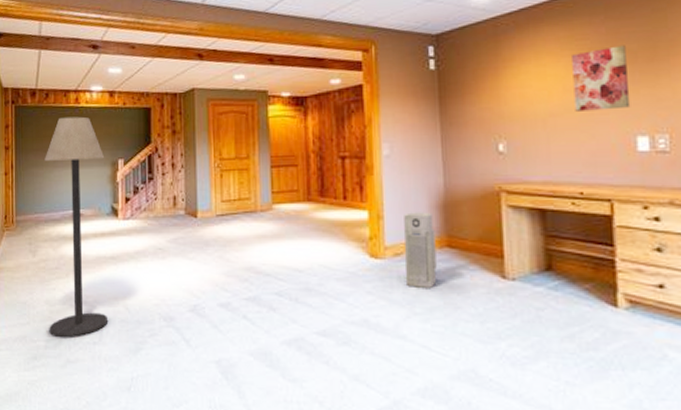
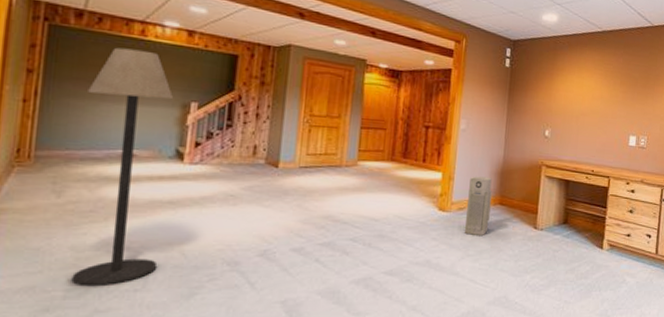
wall art: present [572,45,631,112] -> none [597,72,632,116]

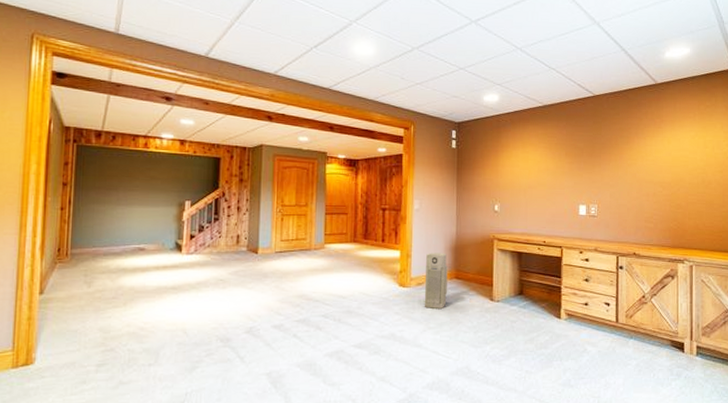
floor lamp: present [71,47,174,287] -> none [101,159,172,362]

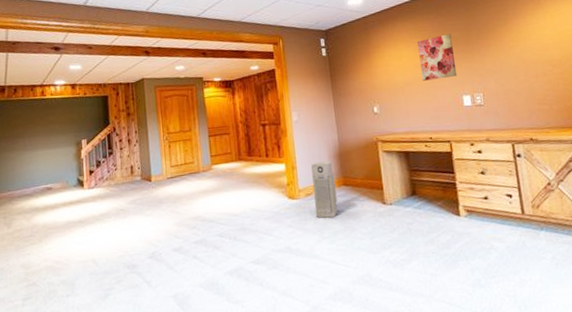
wall art: none [544,143,578,186] -> present [417,34,458,81]

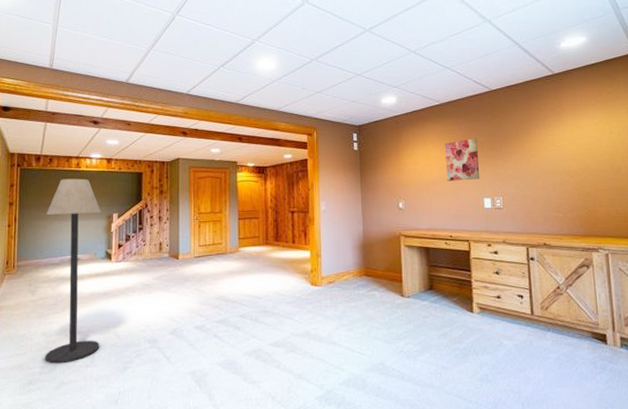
floor lamp: none [15,106,79,296] -> present [45,178,102,364]
air purifier: present [311,161,338,218] -> none [335,251,358,306]

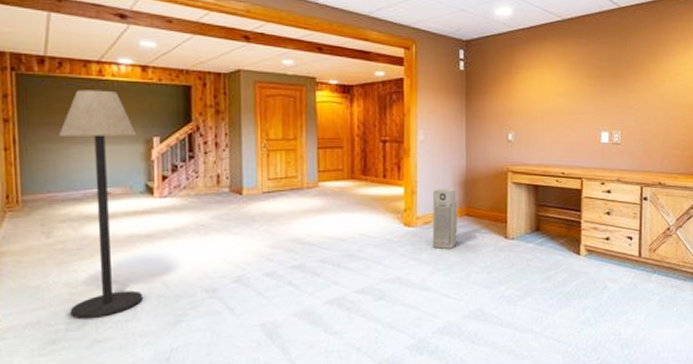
air purifier: none [335,251,358,306] -> present [432,188,457,249]
wall art: present [445,138,480,181] -> none [563,63,600,111]

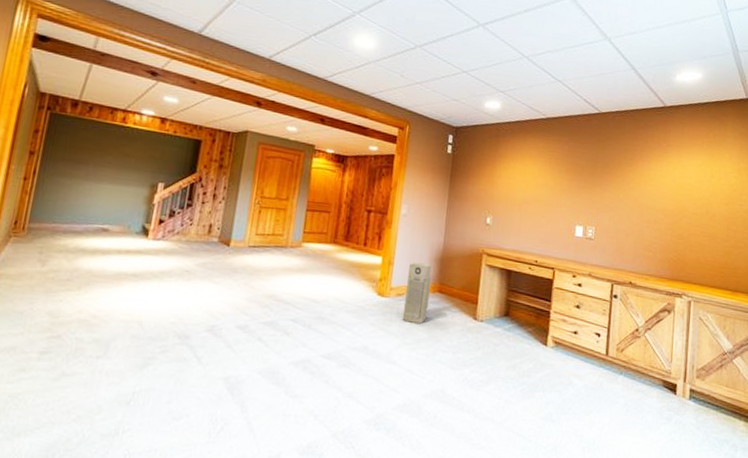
floor lamp: present [59,90,142,320] -> none [45,133,145,351]

